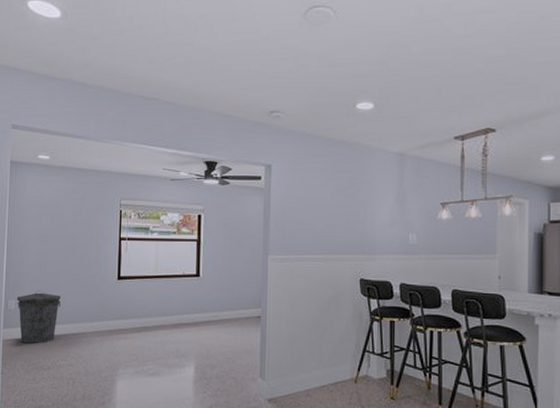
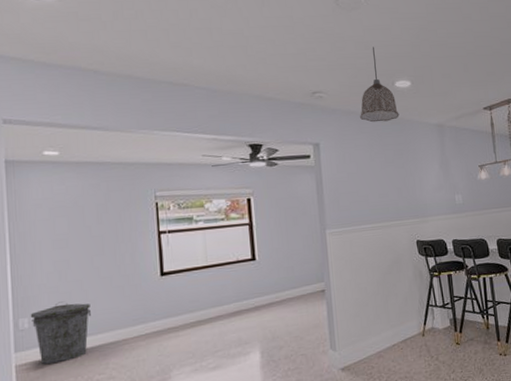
pendant lamp: none [315,64,357,147] -> present [360,46,400,123]

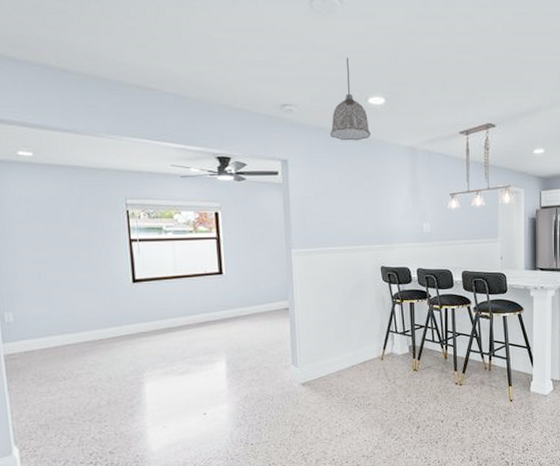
trash can: present [30,301,91,364] -> none [14,300,69,356]

